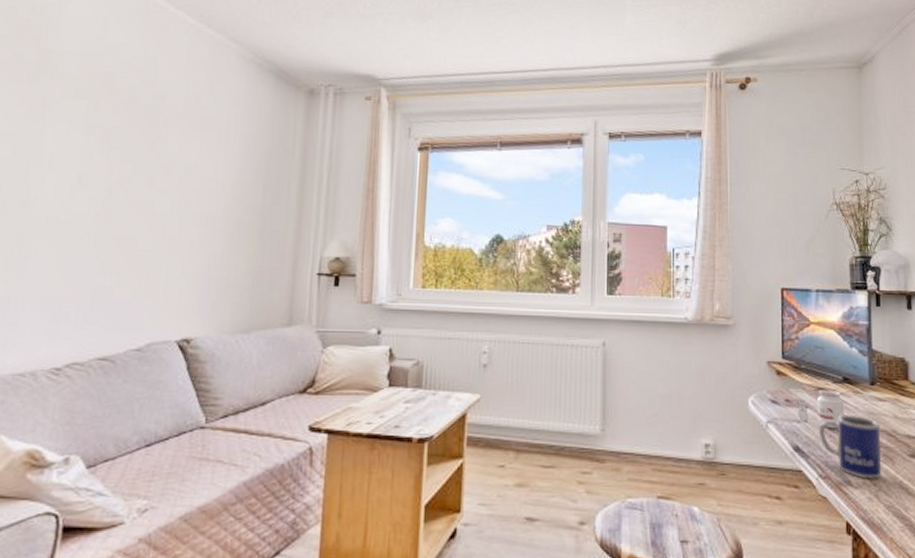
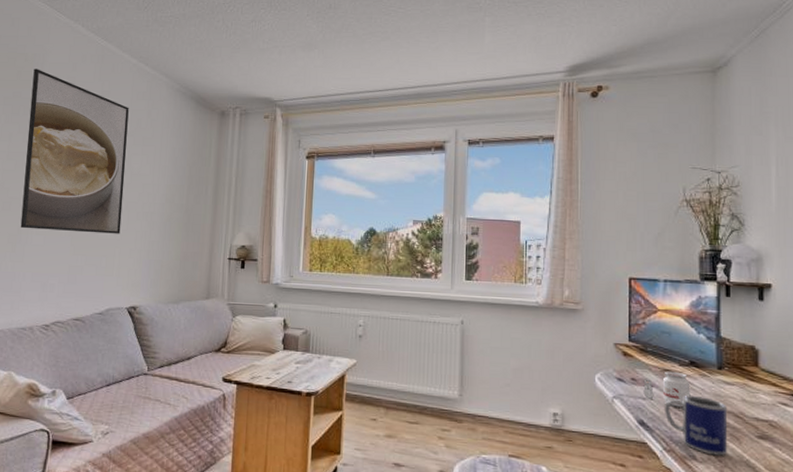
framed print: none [19,23,184,244] -> present [20,69,129,234]

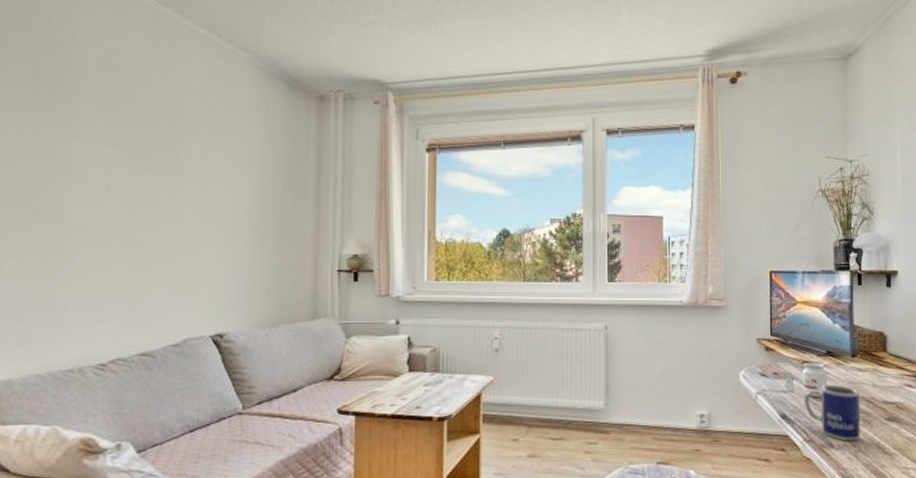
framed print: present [20,69,129,234] -> none [56,38,199,247]

